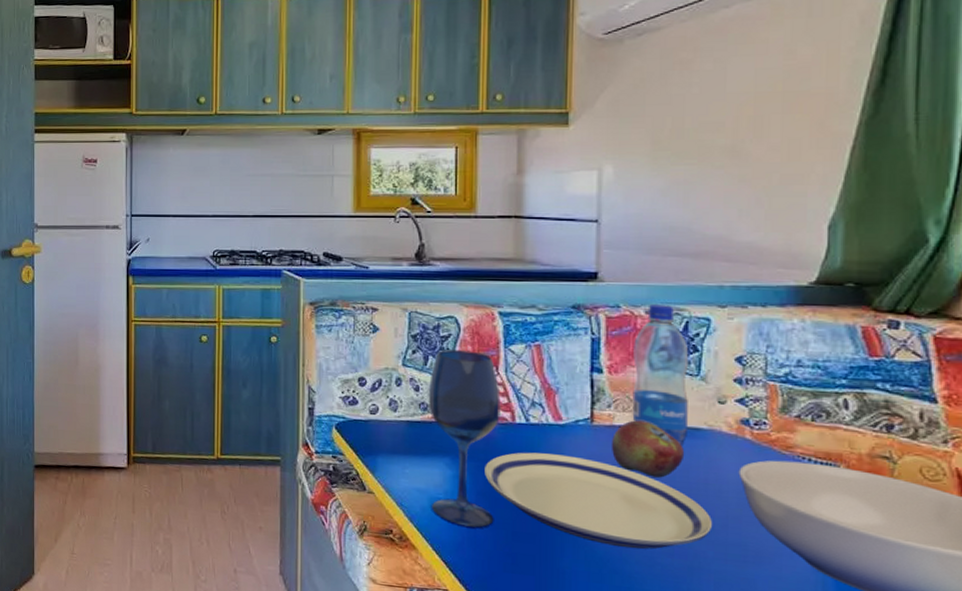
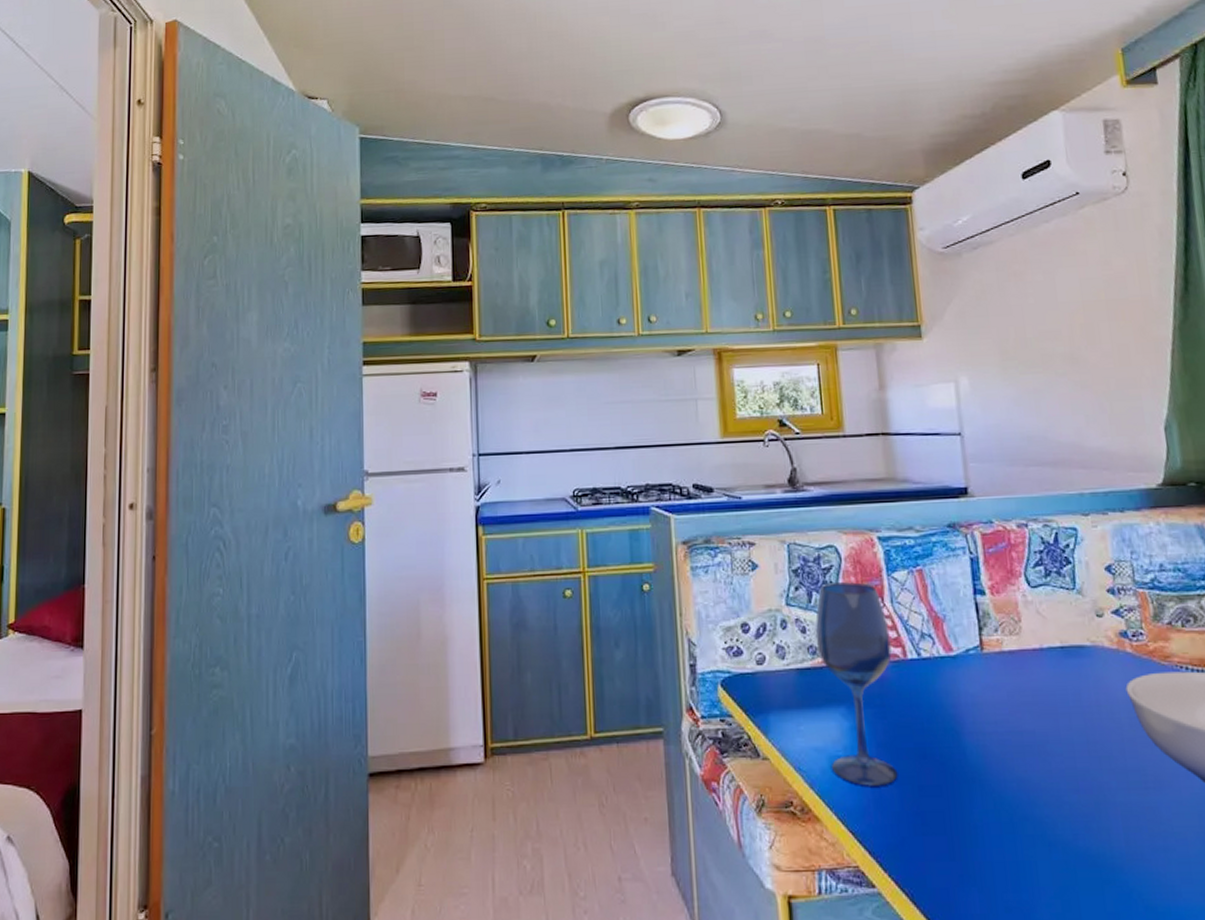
plate: present [485,452,712,549] -> none [882,690,1110,789]
fruit: present [612,420,685,478] -> none [1003,643,1074,705]
bottle: present [632,305,689,446] -> none [1010,517,1073,667]

